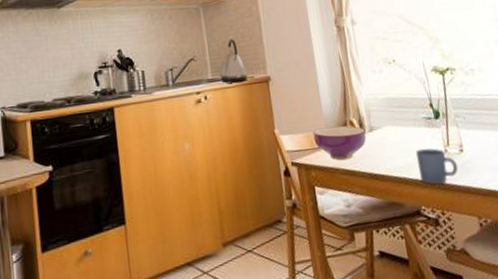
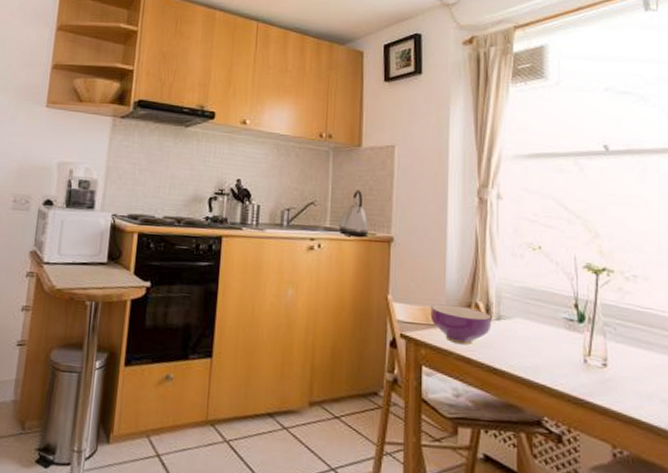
mug: present [415,148,459,185] -> none [547,352,597,399]

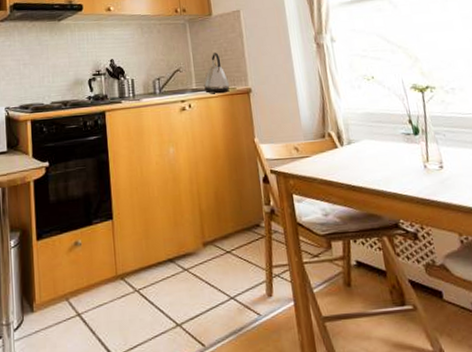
bowl: present [430,304,492,346] -> none [291,137,345,171]

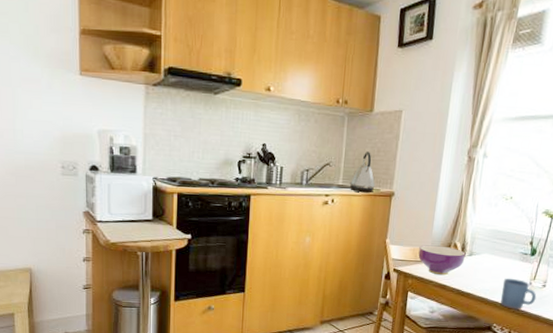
bowl: none [291,137,345,171] -> present [418,245,466,276]
mug: none [393,163,438,200] -> present [500,278,537,310]

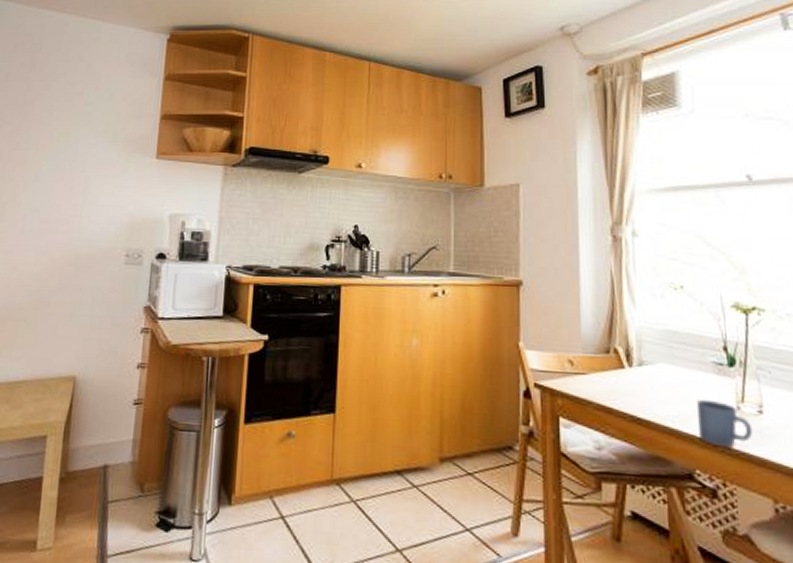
kettle: present [349,151,376,193] -> none [463,232,496,283]
bowl: present [418,245,466,276] -> none [565,350,633,394]

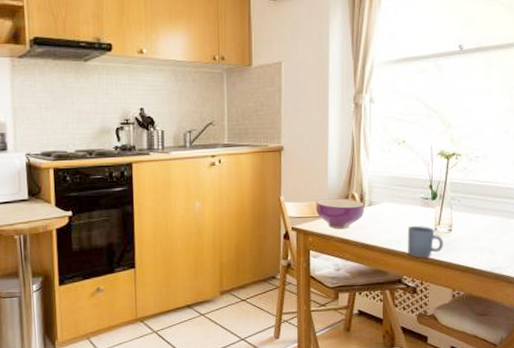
bowl: none [565,350,633,394] -> present [316,198,365,230]

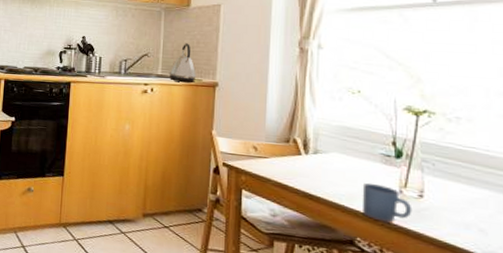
kettle: none [235,107,263,151] -> present [169,43,197,83]
bowl: present [316,198,365,230] -> none [251,139,309,174]

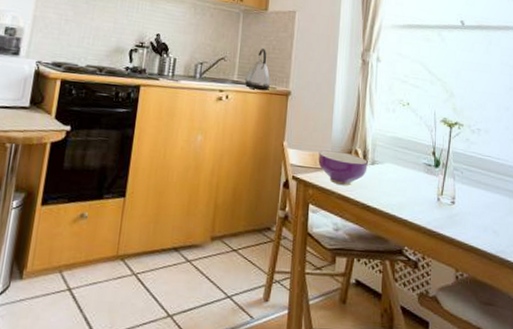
bowl: none [251,139,309,174] -> present [318,150,368,186]
mug: present [362,182,412,224] -> none [409,192,447,231]

